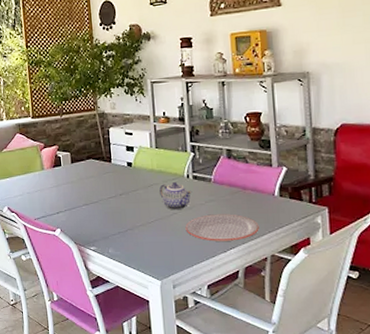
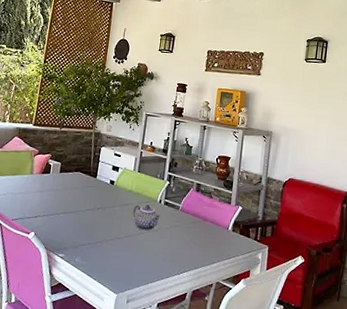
plate: present [185,214,259,241] -> none [148,238,211,265]

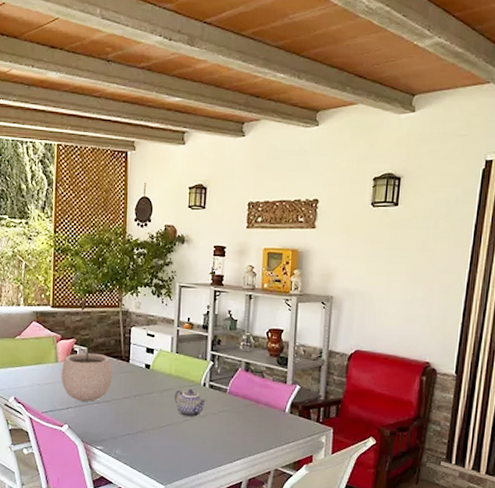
plant pot: none [33,155,81,212] -> present [61,339,112,402]

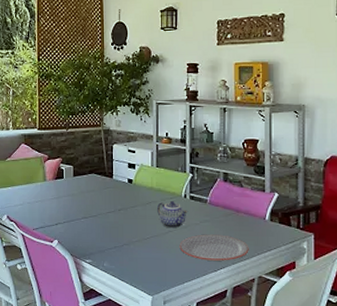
plant pot: present [61,339,112,402] -> none [49,158,97,217]
plate: none [195,424,267,453] -> present [179,234,249,261]

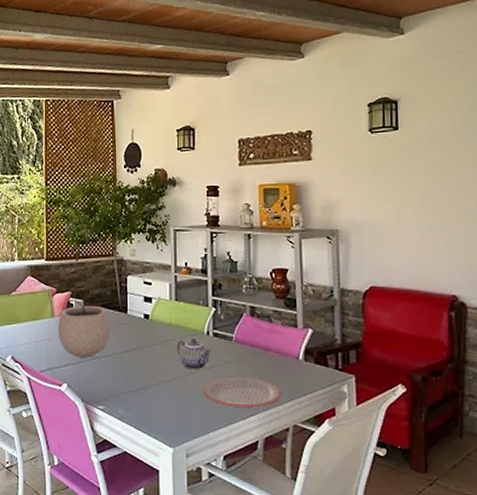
plant pot: none [49,158,97,217] -> present [58,291,110,358]

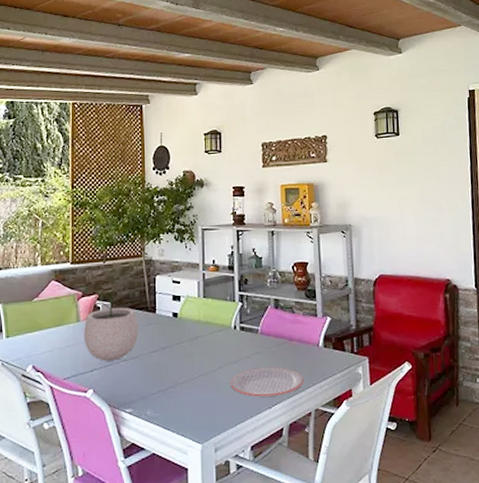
teapot: present [177,339,212,370] -> none [205,334,239,365]

